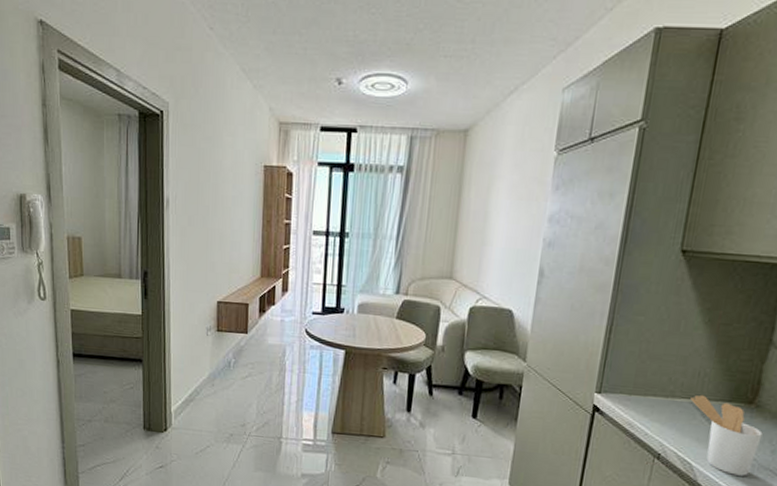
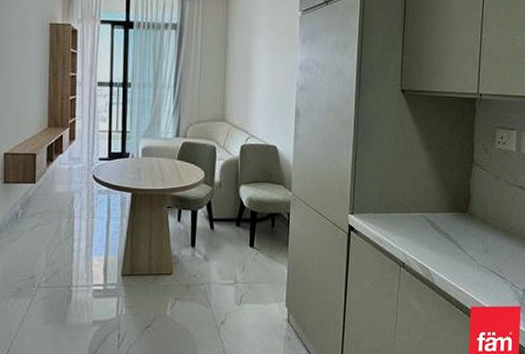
utensil holder: present [690,394,763,476] -> none [422,208,477,275]

